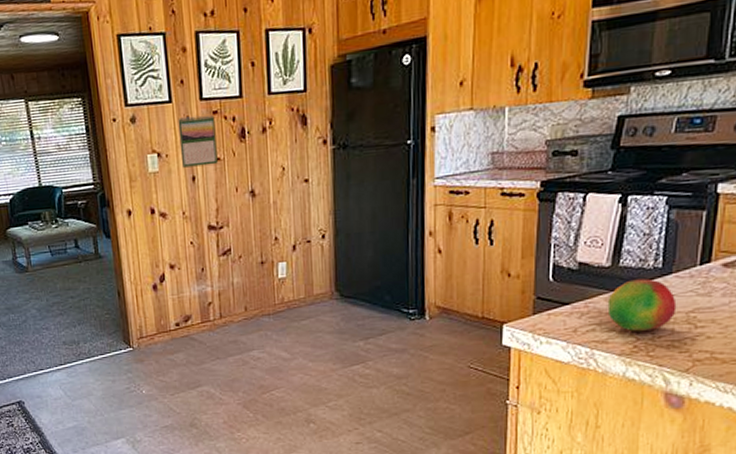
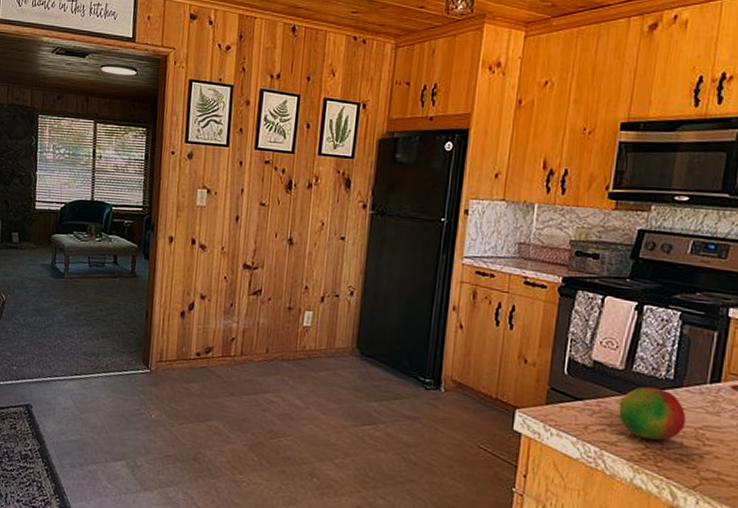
calendar: present [178,114,218,168] -> none [228,161,266,209]

